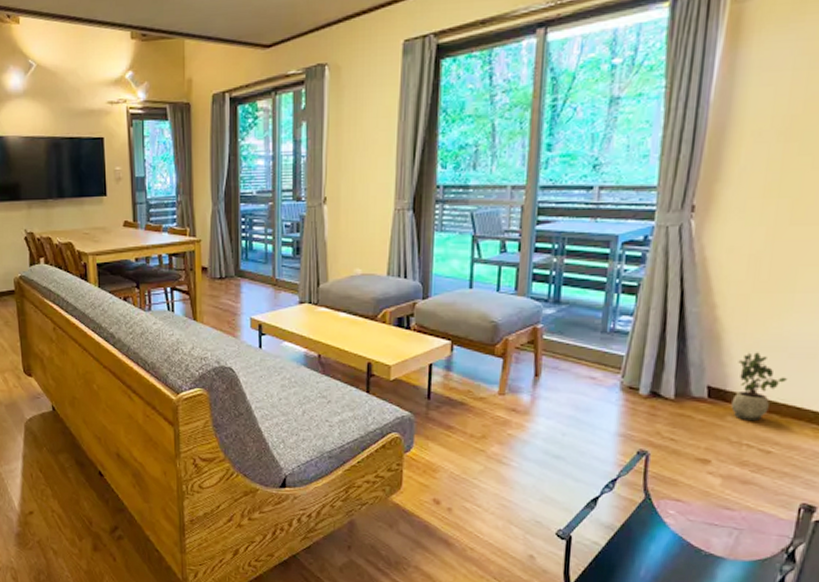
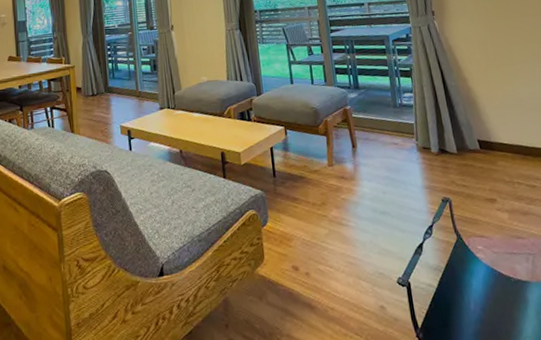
potted plant: present [731,352,788,421] -> none [493,110,530,164]

